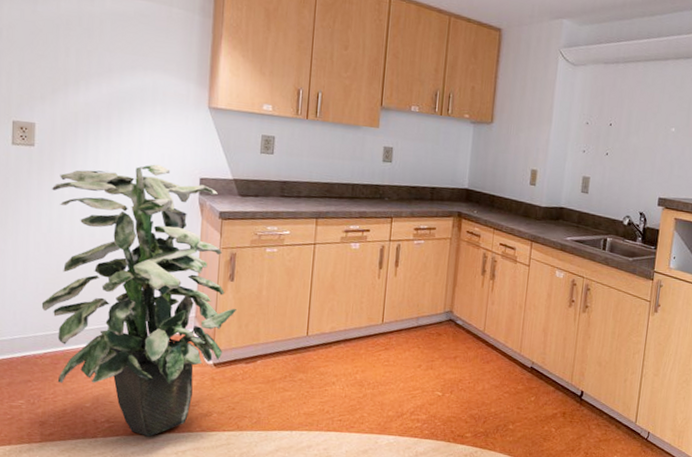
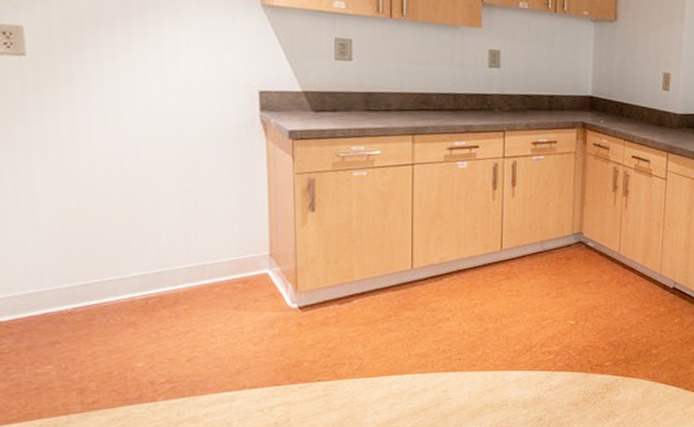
indoor plant: present [41,164,236,437] -> none [56,75,322,395]

